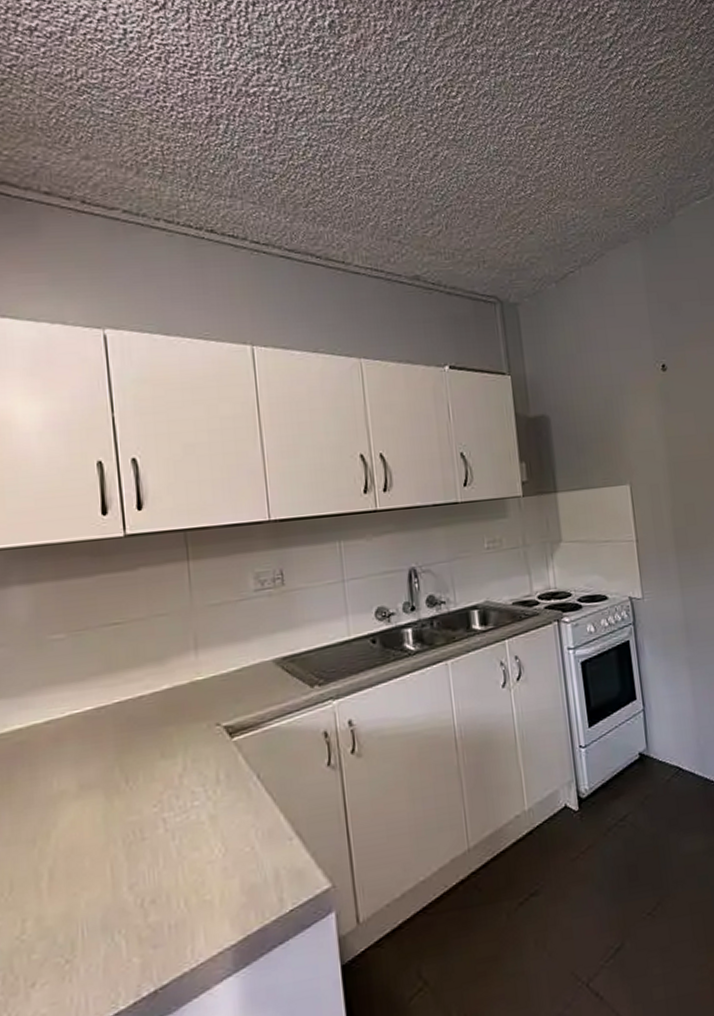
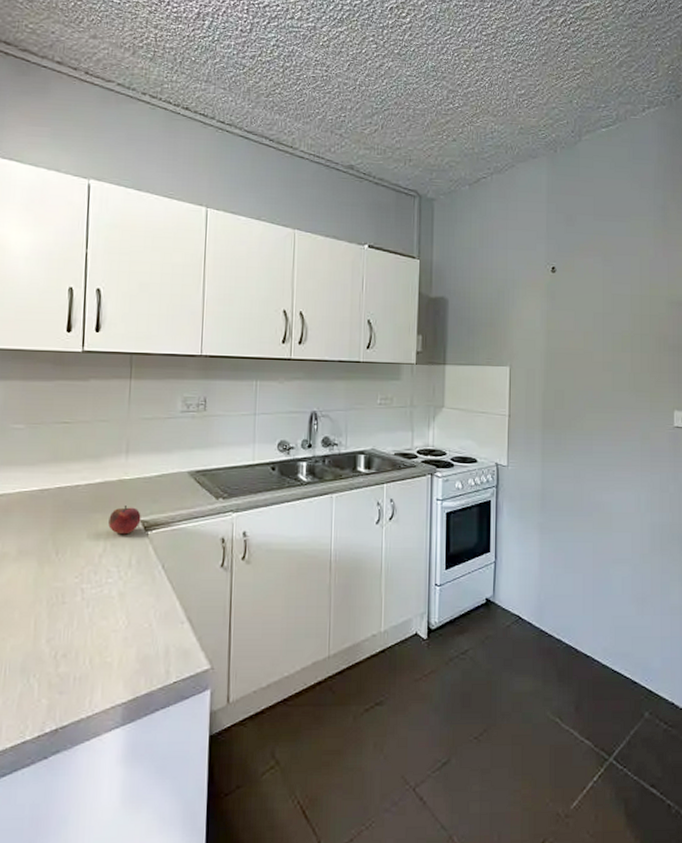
fruit: none [184,712,224,747] -> present [108,506,141,535]

